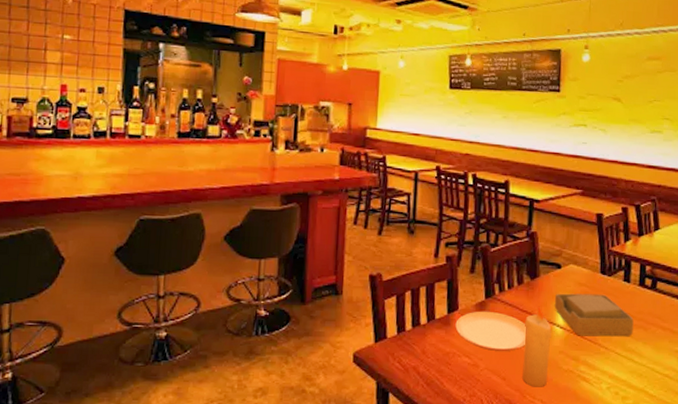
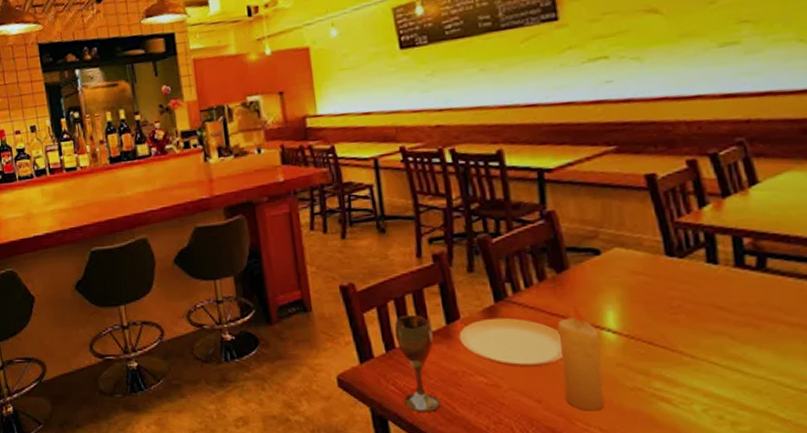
cup: none [404,304,436,386] -> present [394,315,441,413]
napkin holder: present [554,293,634,337] -> none [596,283,735,342]

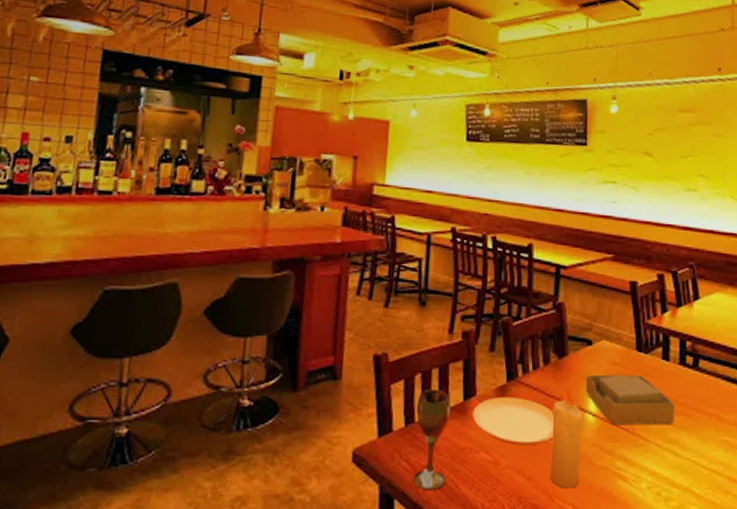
napkin holder: none [596,283,735,342] -> present [585,374,675,425]

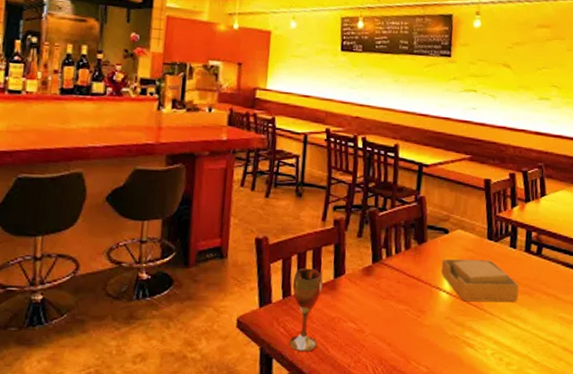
plate: present [472,396,555,445] -> none [341,275,414,316]
candle: present [550,390,583,489] -> none [408,271,438,353]

